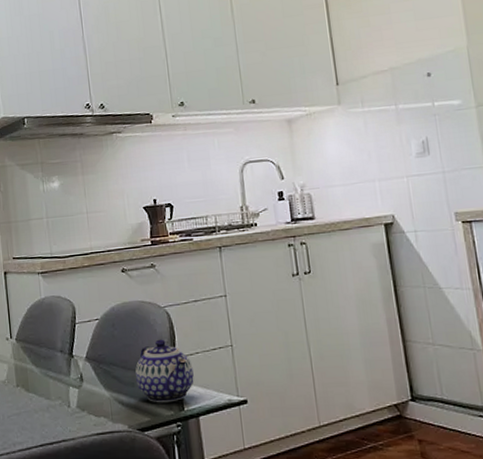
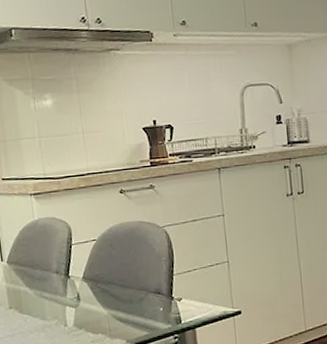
teapot: present [135,339,194,403] -> none [133,257,192,318]

